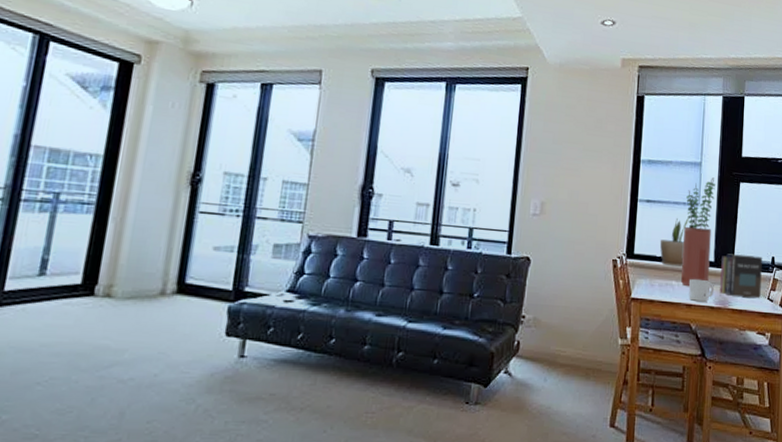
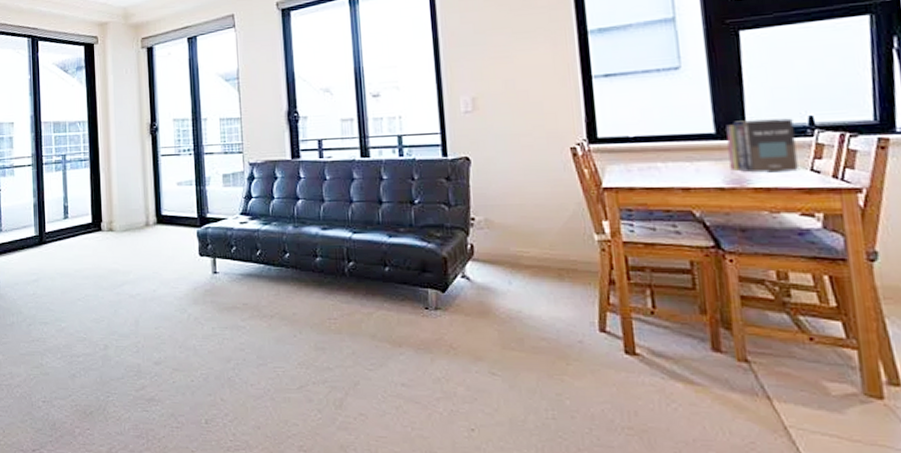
potted plant: present [659,217,690,268] -> none [630,85,669,147]
vase: present [681,177,716,287] -> none [660,32,711,168]
mug: present [688,278,714,303] -> none [680,156,722,184]

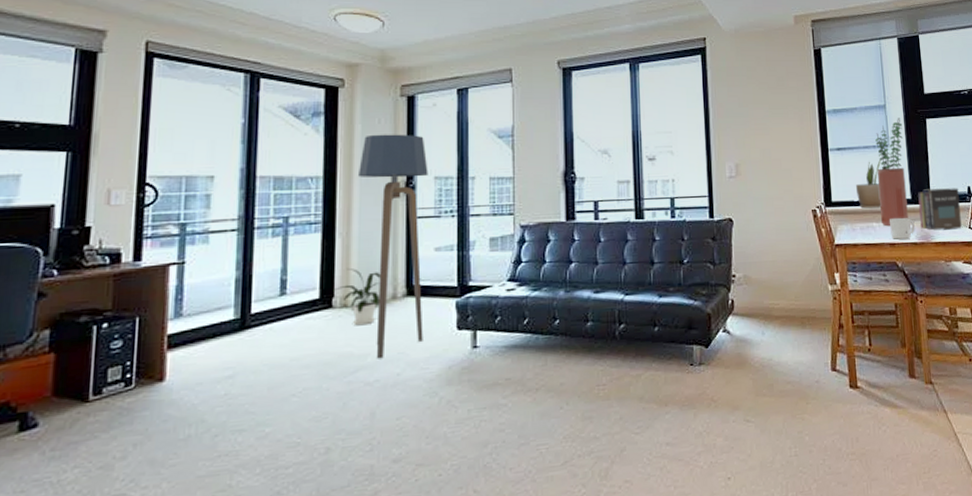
house plant: none [101,199,137,247] -> present [332,268,381,326]
floor lamp: none [113,81,172,276] -> present [359,134,428,359]
potted plant: none [630,85,669,147] -> present [855,159,882,210]
vase: none [660,32,711,168] -> present [875,118,908,227]
mug: none [680,156,722,184] -> present [889,217,915,240]

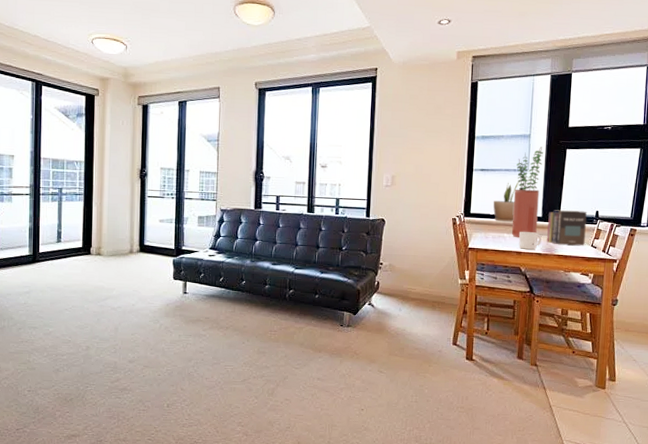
house plant: present [332,268,381,326] -> none [91,229,122,269]
floor lamp: present [359,134,428,359] -> none [108,133,156,293]

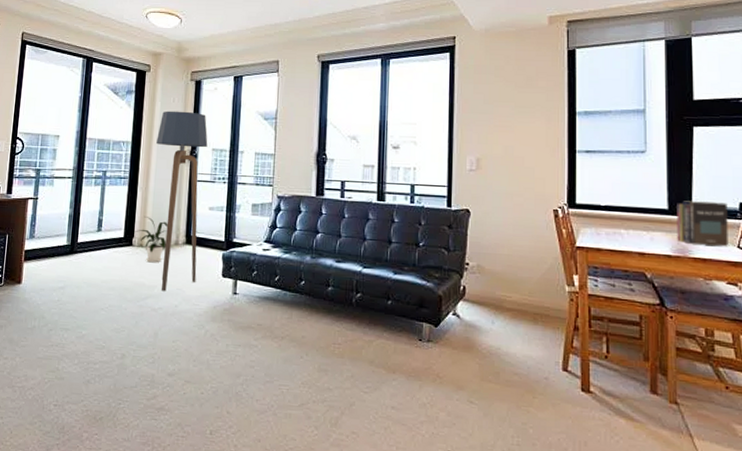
house plant: none [91,229,122,269] -> present [133,217,168,263]
floor lamp: none [108,133,156,293] -> present [156,111,208,292]
potted plant: present [493,181,520,223] -> none [603,165,636,216]
vase: present [512,147,544,238] -> none [629,124,664,235]
mug: present [518,231,542,250] -> none [639,226,670,251]

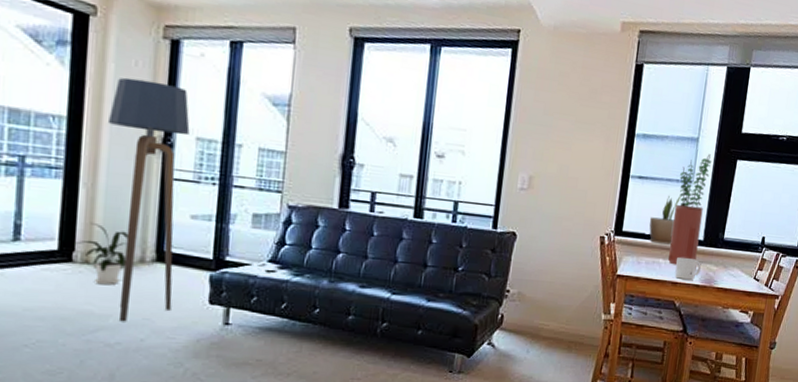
potted plant: none [603,165,636,216] -> present [649,195,682,246]
vase: none [629,124,664,235] -> present [668,154,712,265]
mug: none [639,226,670,251] -> present [675,256,701,281]
books: present [677,200,728,247] -> none [706,232,753,278]

